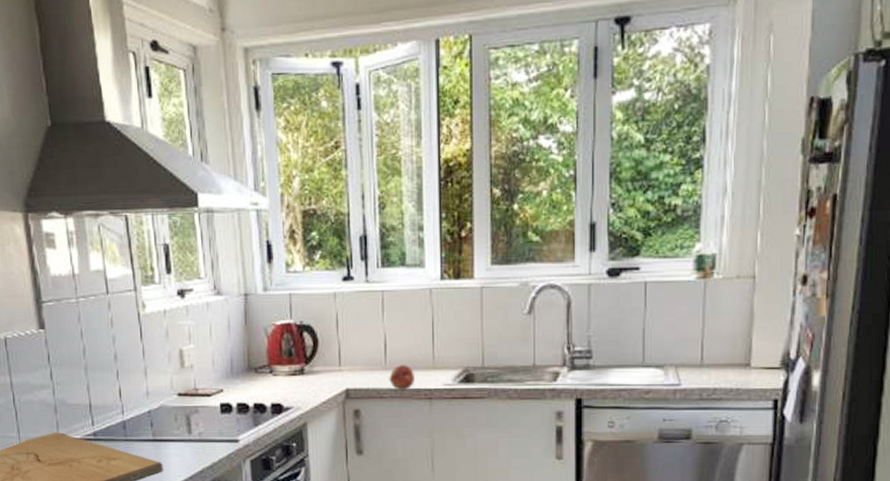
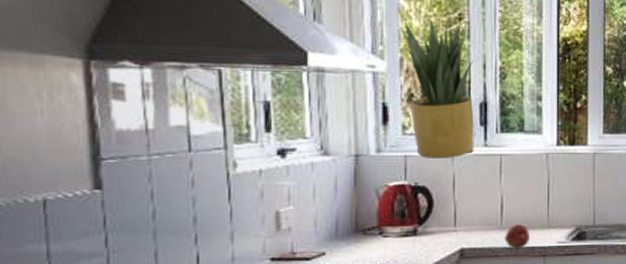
planter: none [277,145,356,297] -> present [398,16,475,159]

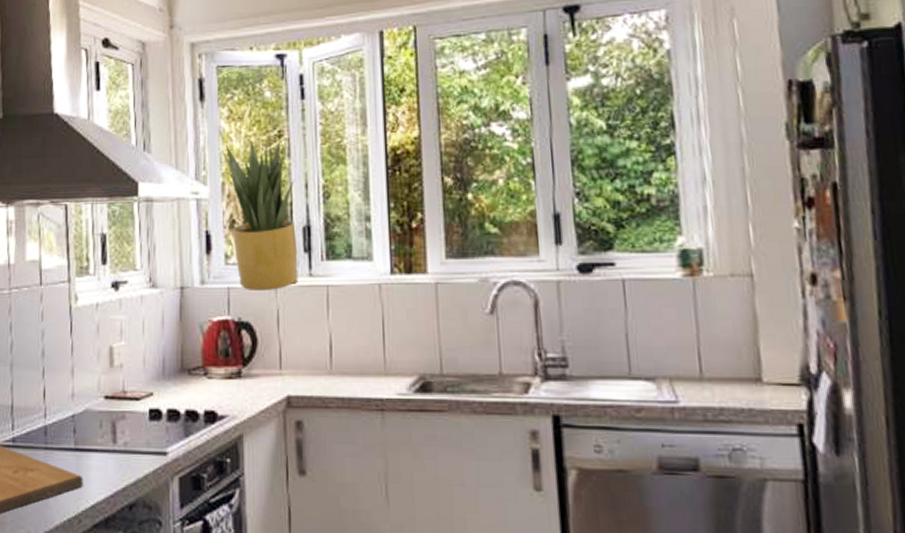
fruit: present [504,223,531,249] -> none [335,368,365,399]

